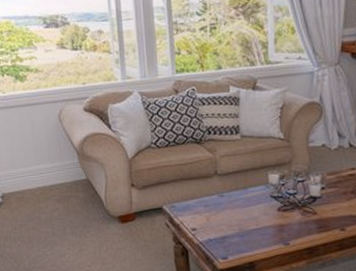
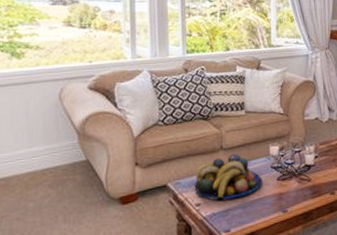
fruit bowl: none [189,179,261,227] -> present [194,153,263,201]

